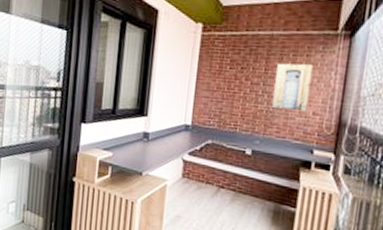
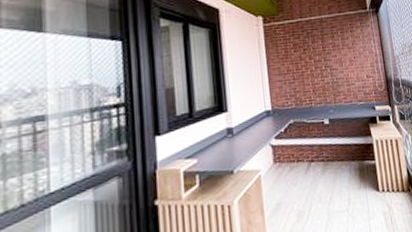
wall art: present [272,63,313,112] -> none [331,37,362,79]

